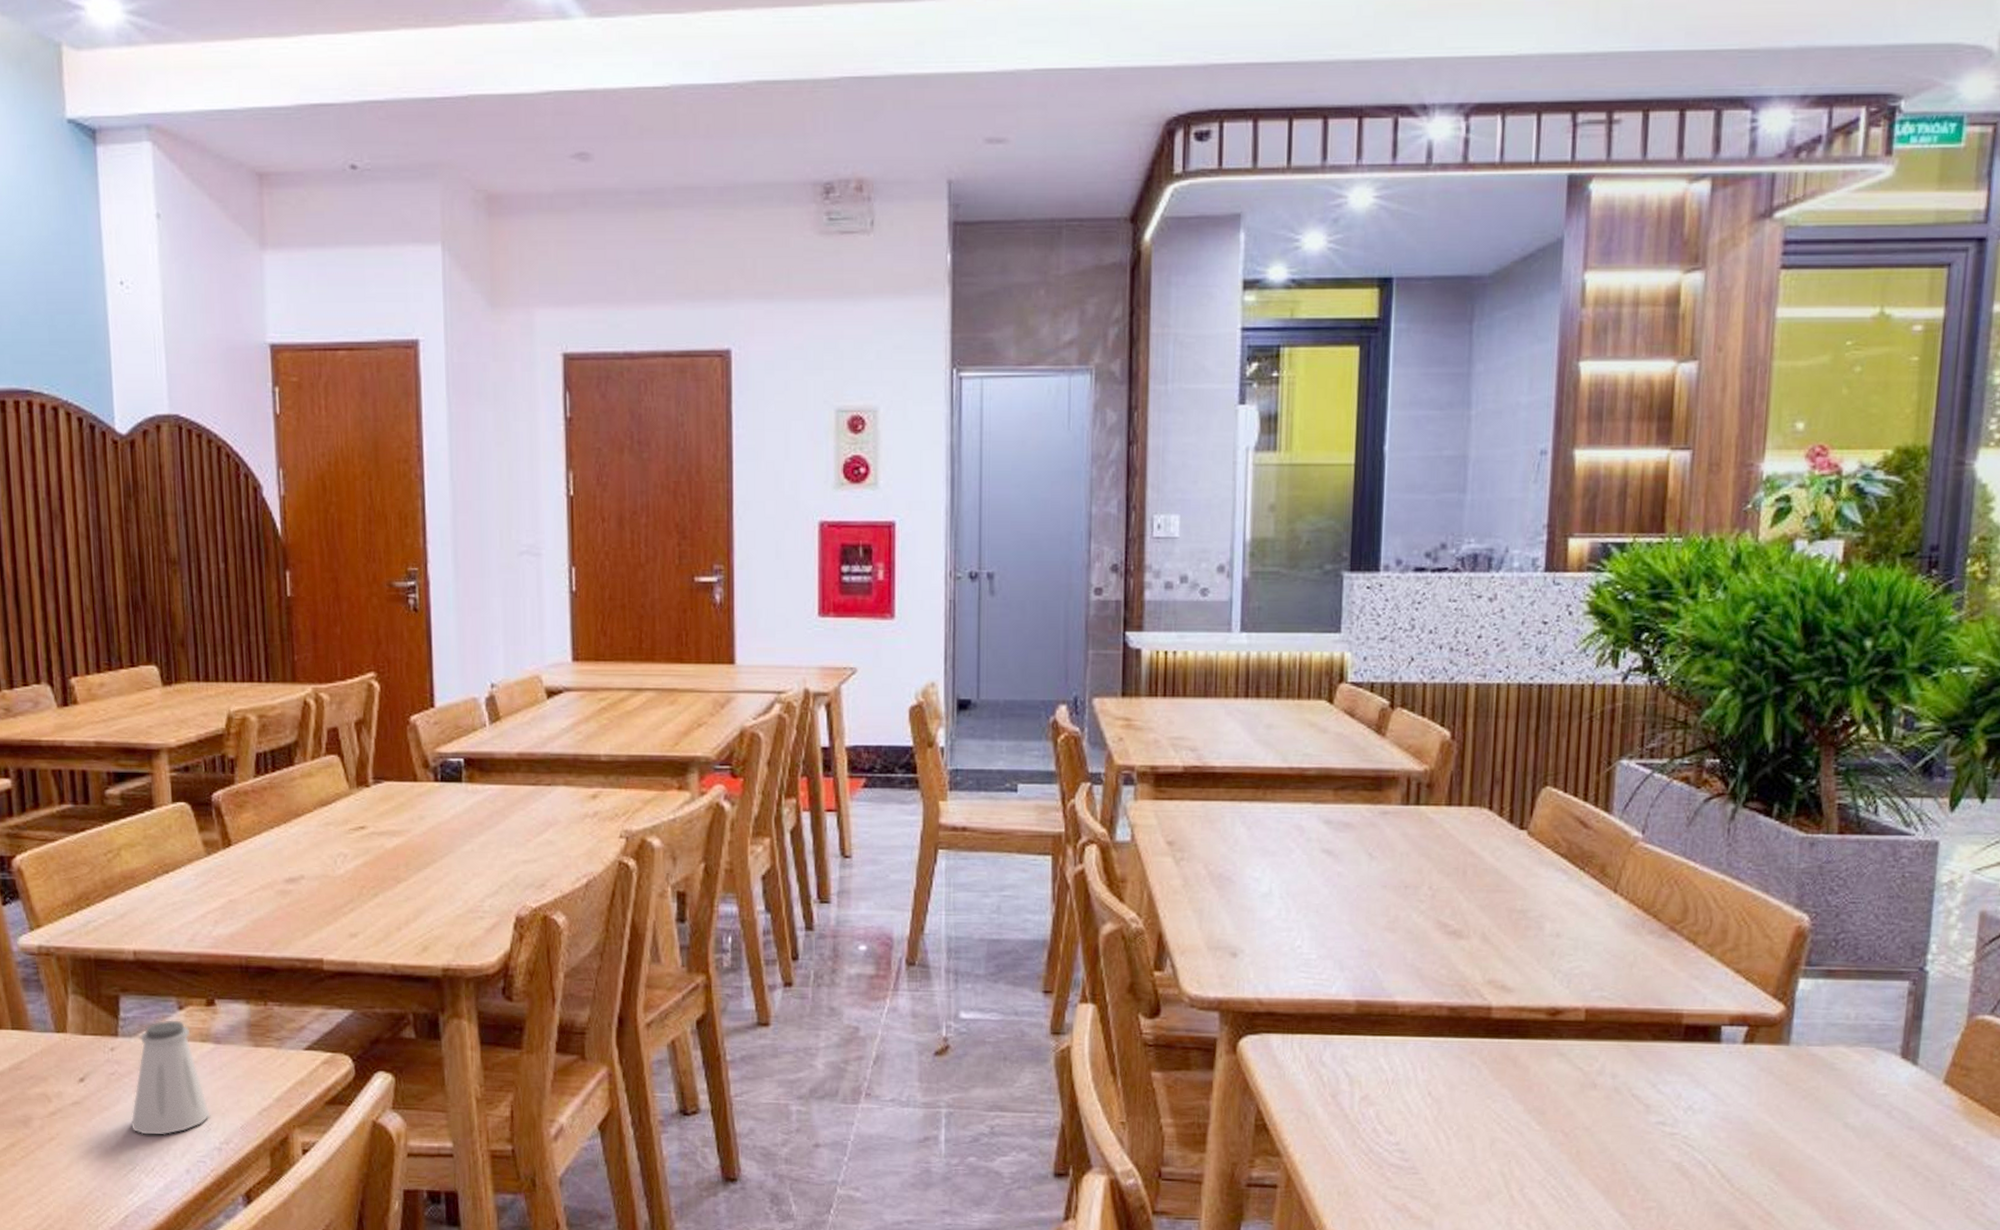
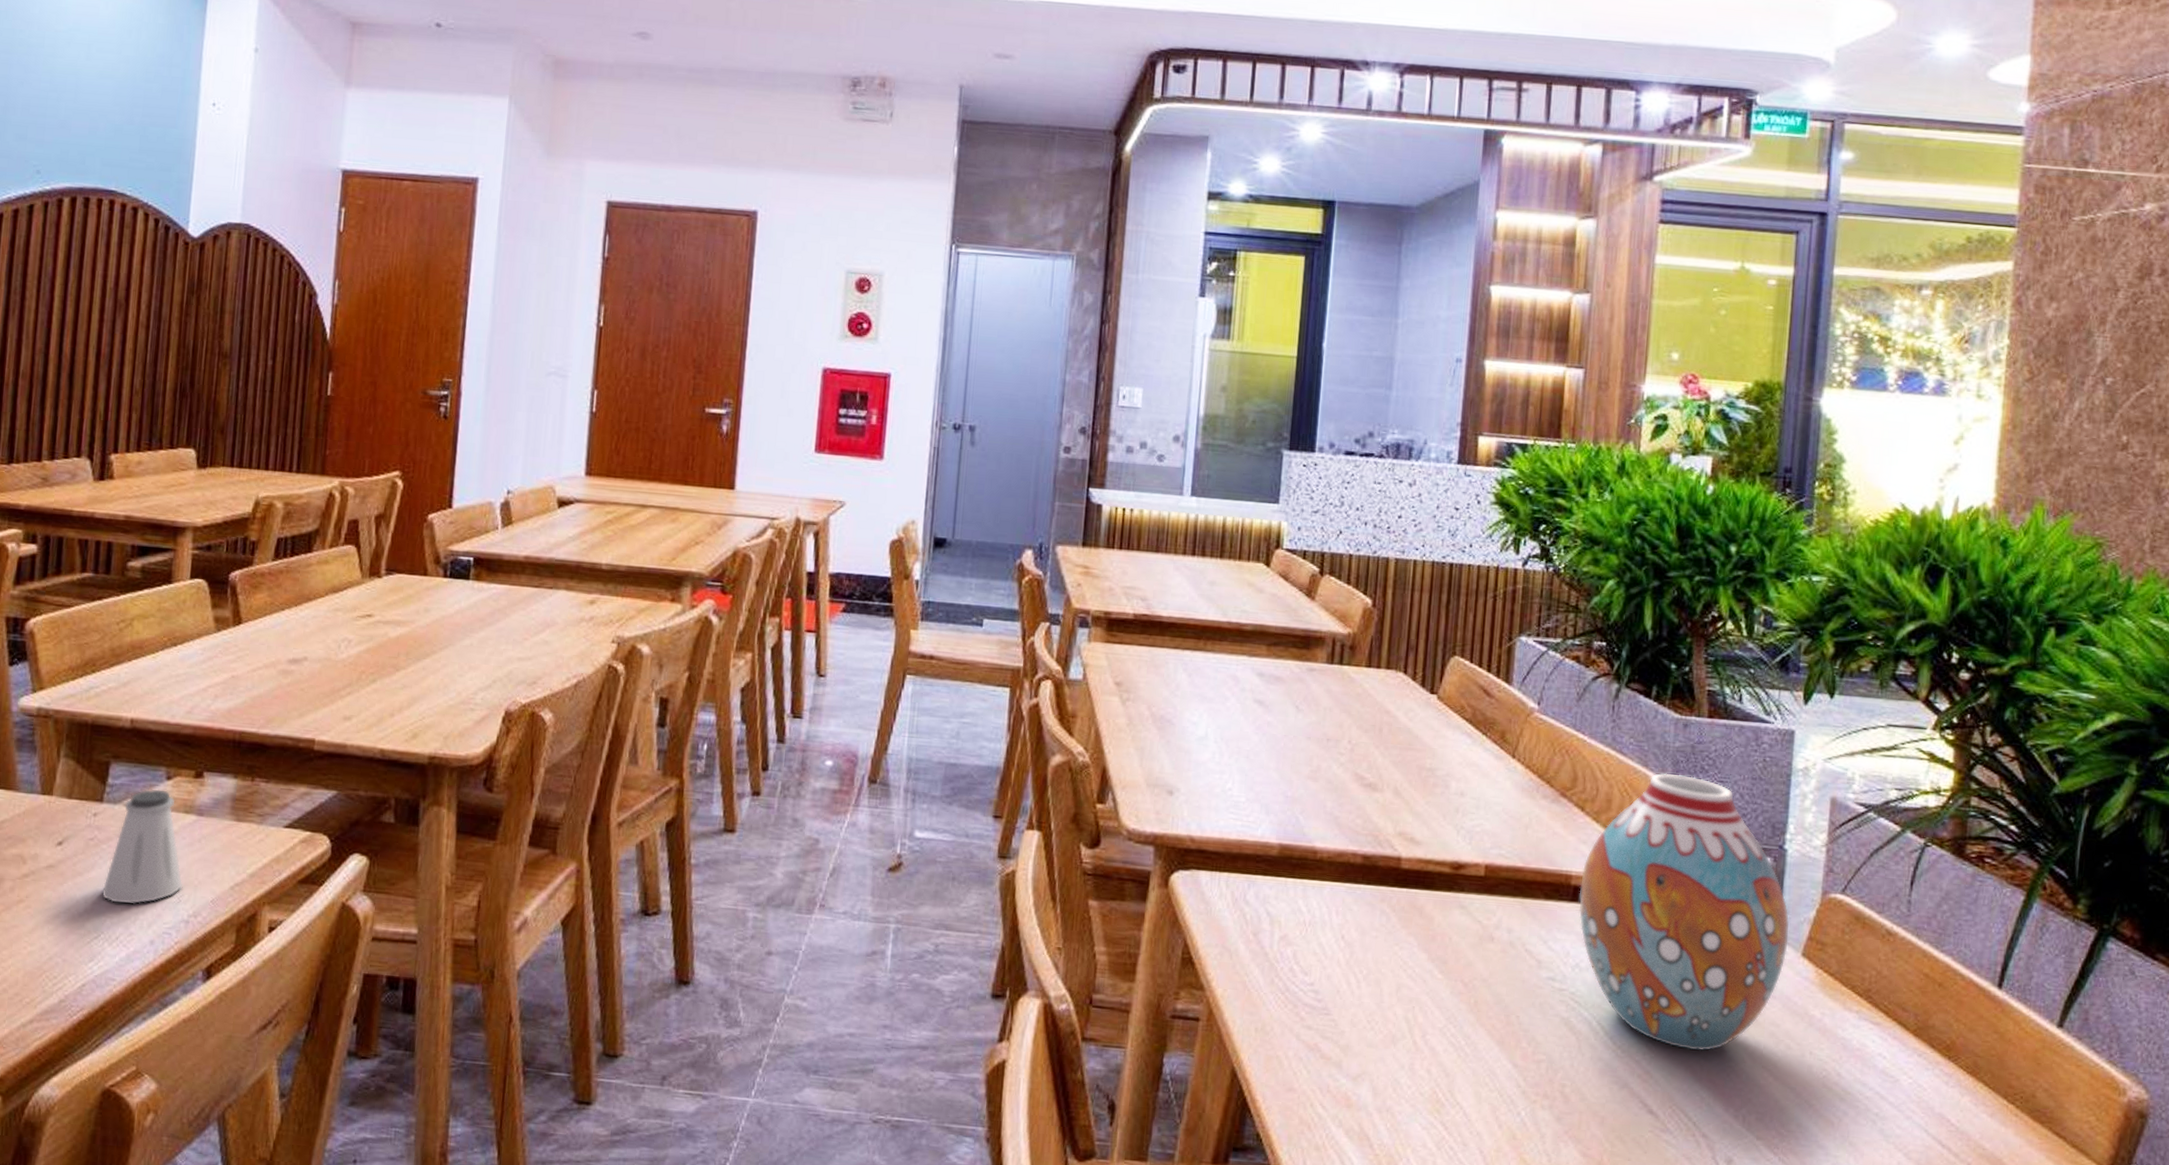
vase: none [1691,897,1930,1189] -> present [1579,773,1790,1051]

